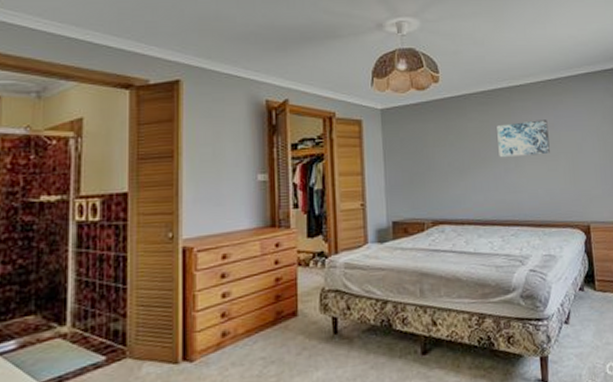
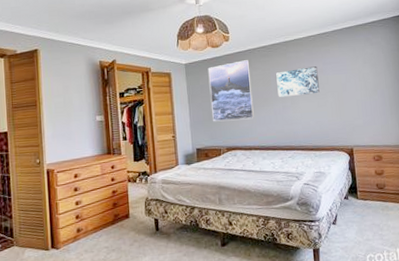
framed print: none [410,108,469,187] -> present [208,60,254,122]

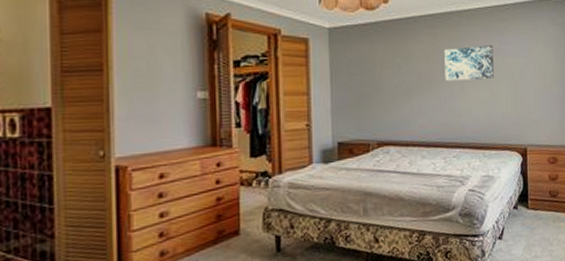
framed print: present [208,60,254,122] -> none [358,30,414,108]

